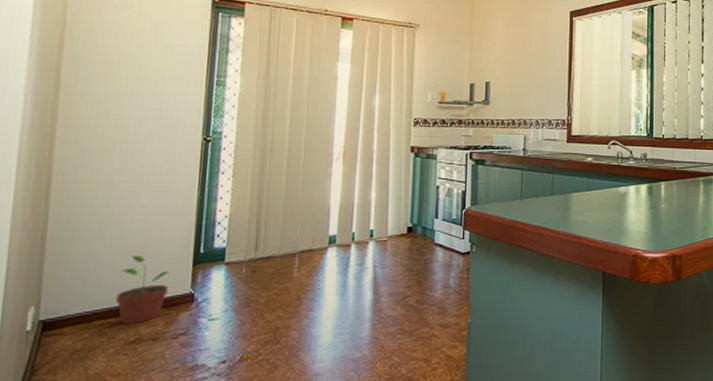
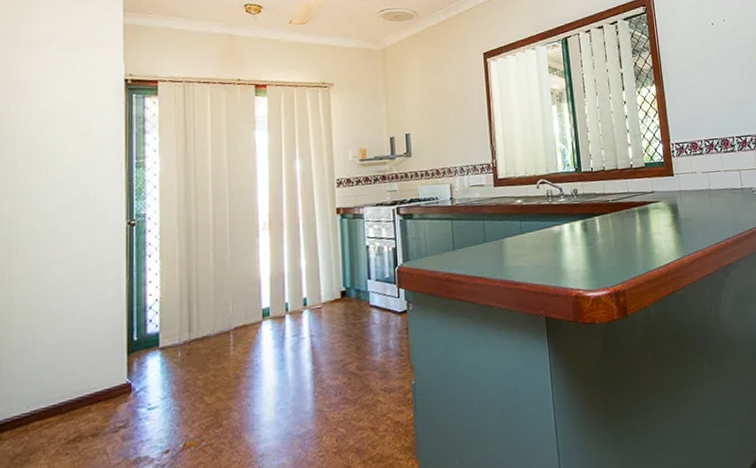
potted plant: present [116,256,169,325] -> none [53,349,105,423]

